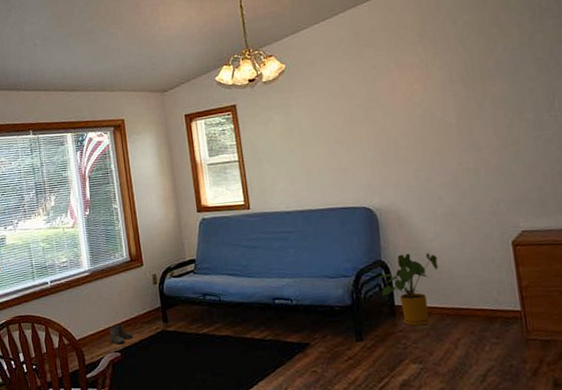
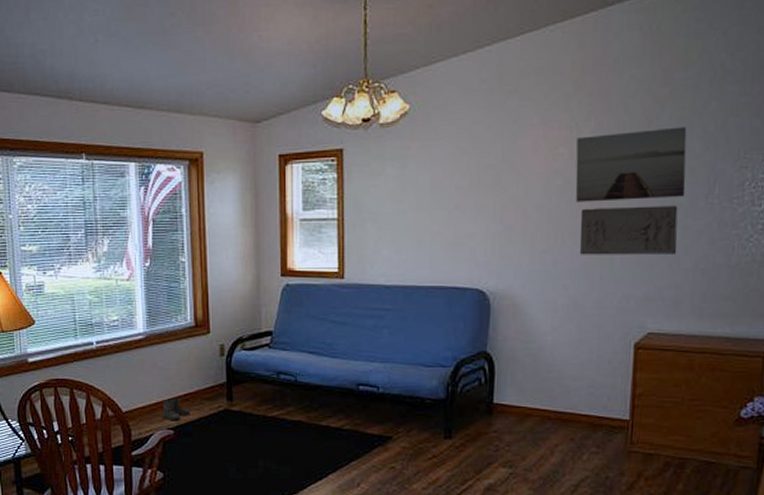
house plant: present [377,253,438,326] -> none [479,346,549,428]
wall art: none [428,56,530,127] -> present [575,127,687,202]
relief sculpture: none [442,120,533,170] -> present [579,205,678,255]

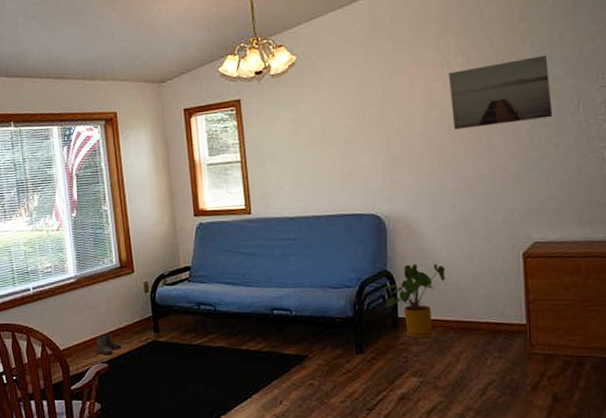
house plant: none [479,346,549,428] -> present [382,264,445,339]
relief sculpture: present [579,205,678,255] -> none [459,125,552,177]

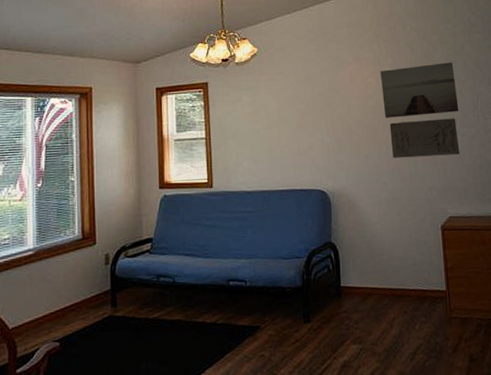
boots: present [96,333,122,354] -> none [49,308,76,332]
house plant: present [382,264,445,339] -> none [327,235,380,307]
relief sculpture: none [459,125,552,177] -> present [389,118,460,158]

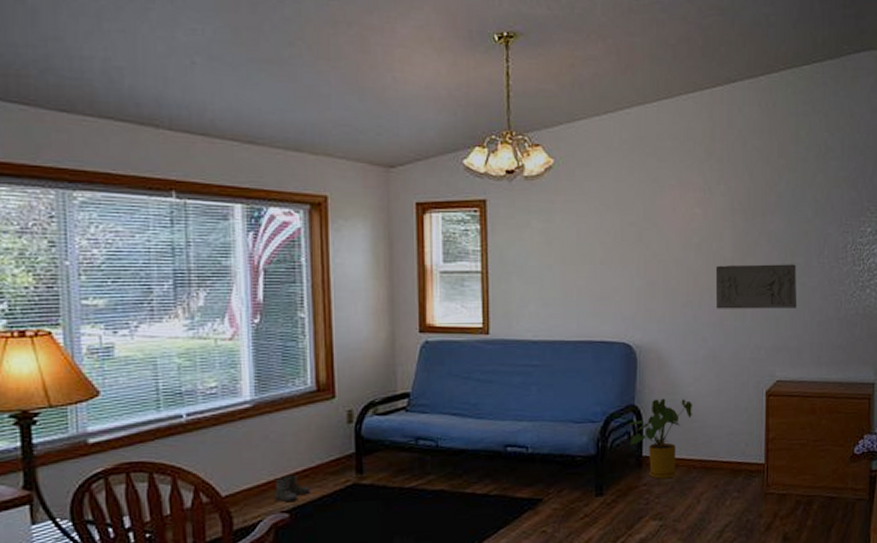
boots: none [49,308,76,332] -> present [275,474,311,502]
house plant: none [327,235,380,307] -> present [628,398,692,479]
wall art: present [380,62,459,118] -> none [710,194,802,260]

